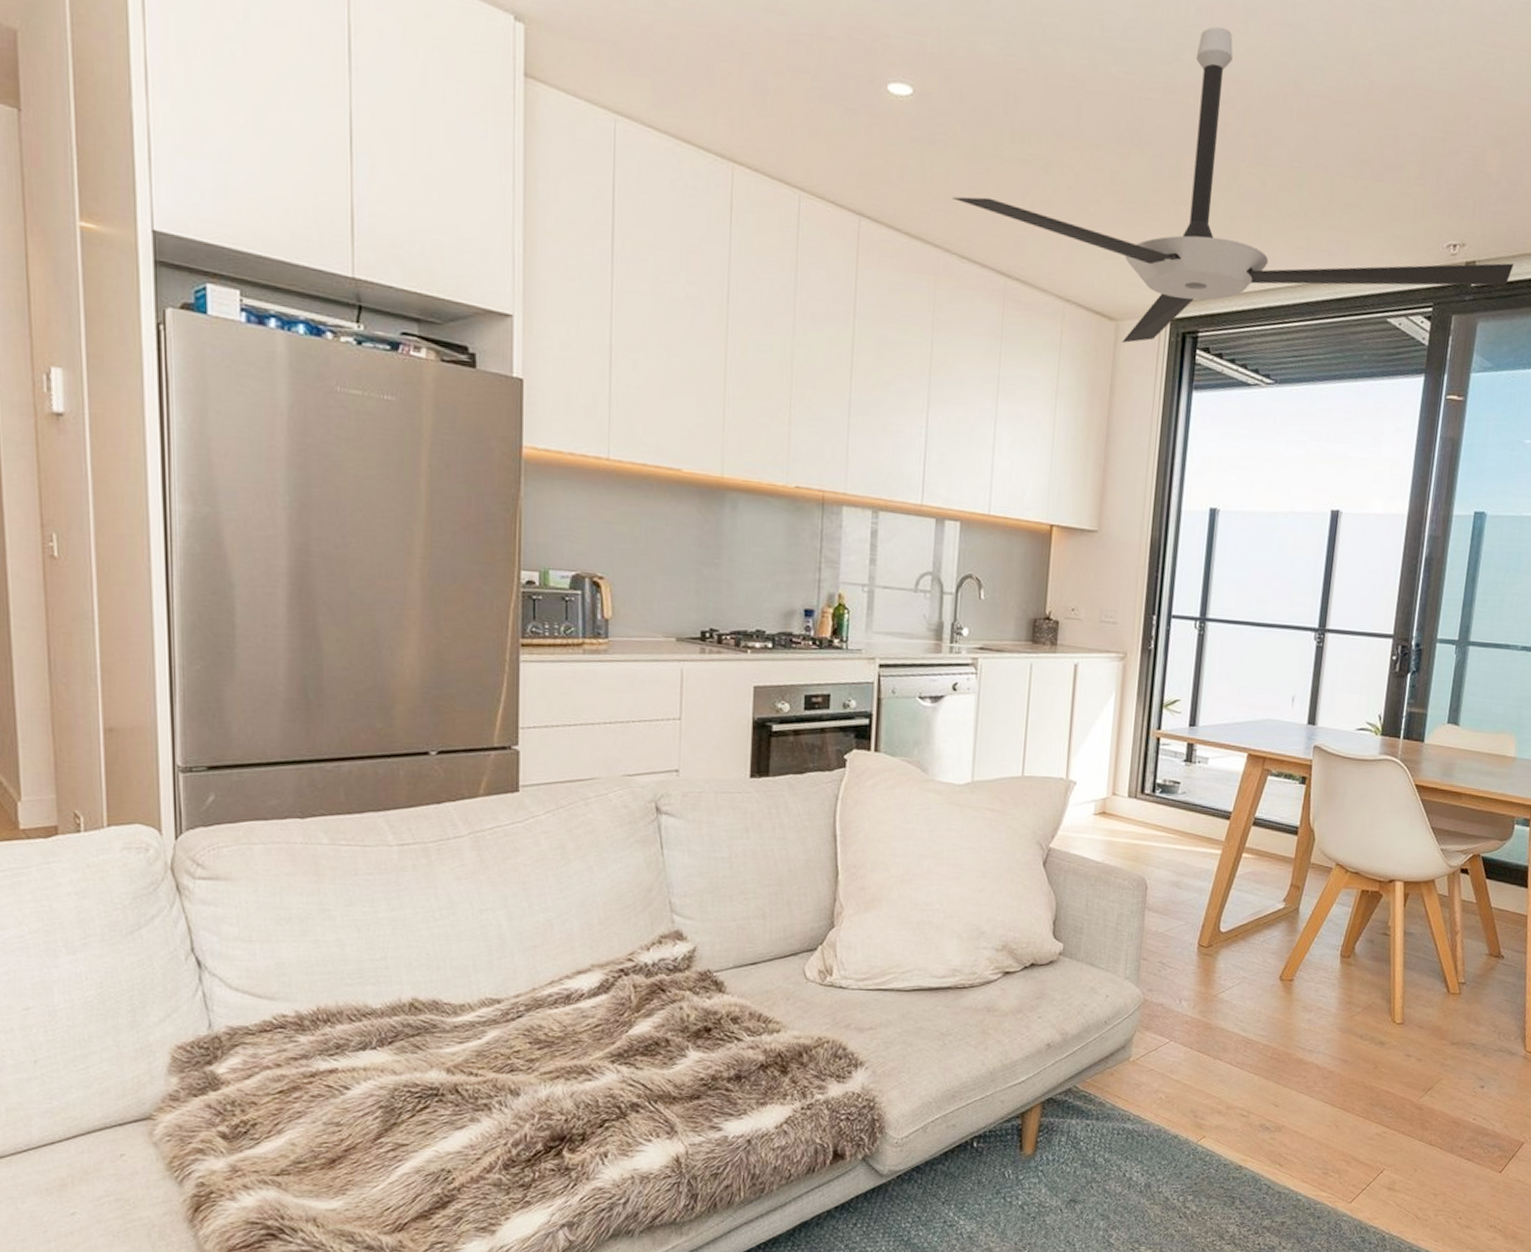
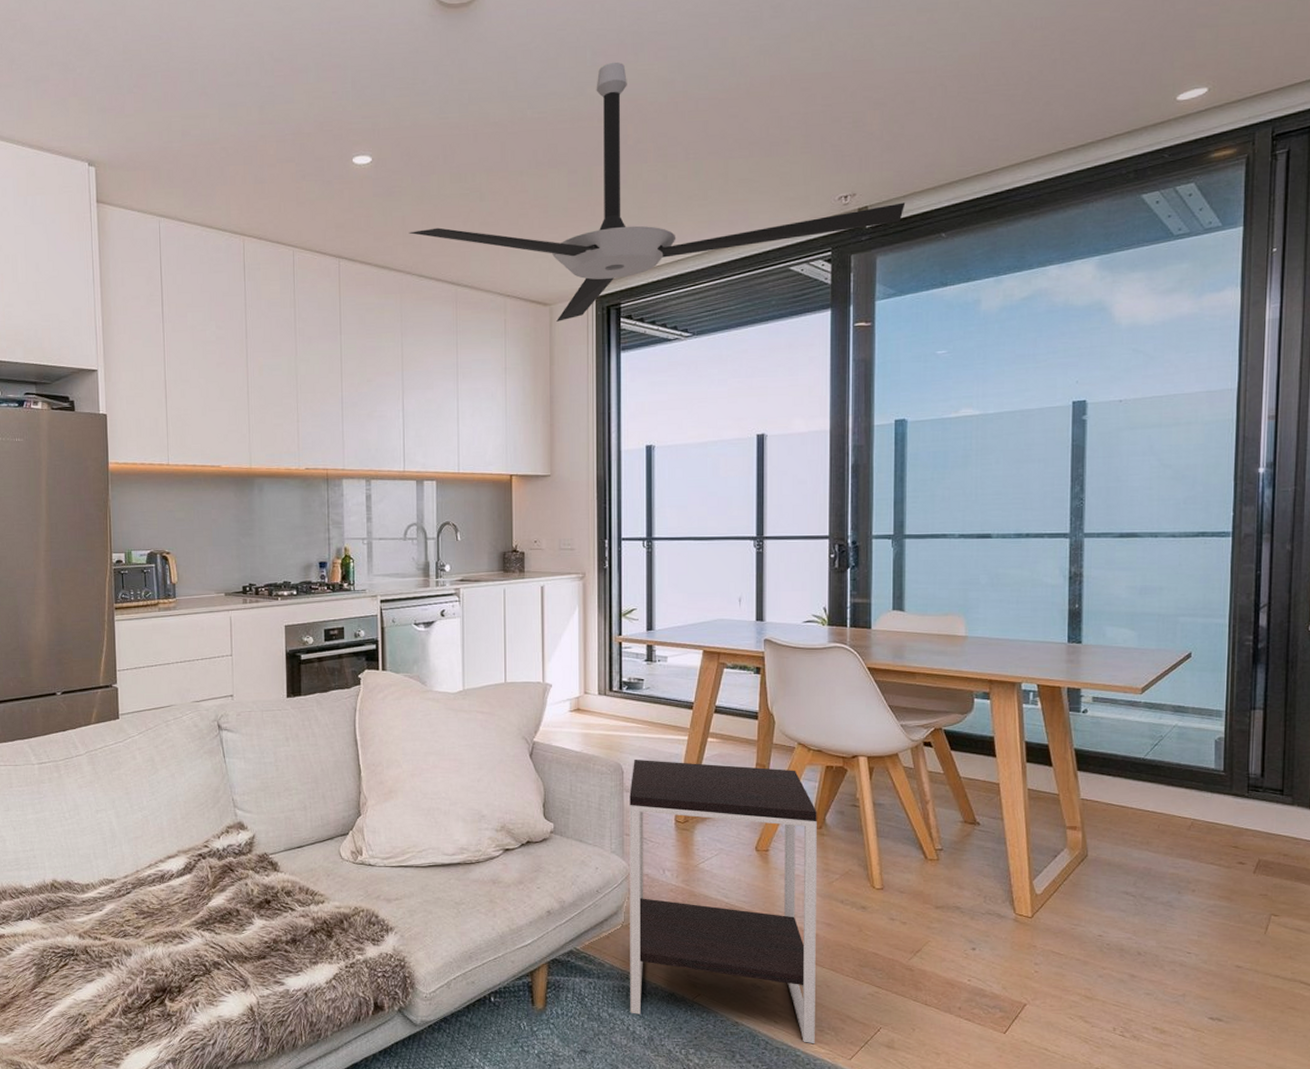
side table: none [1128,874,1347,1187] -> present [629,760,817,1043]

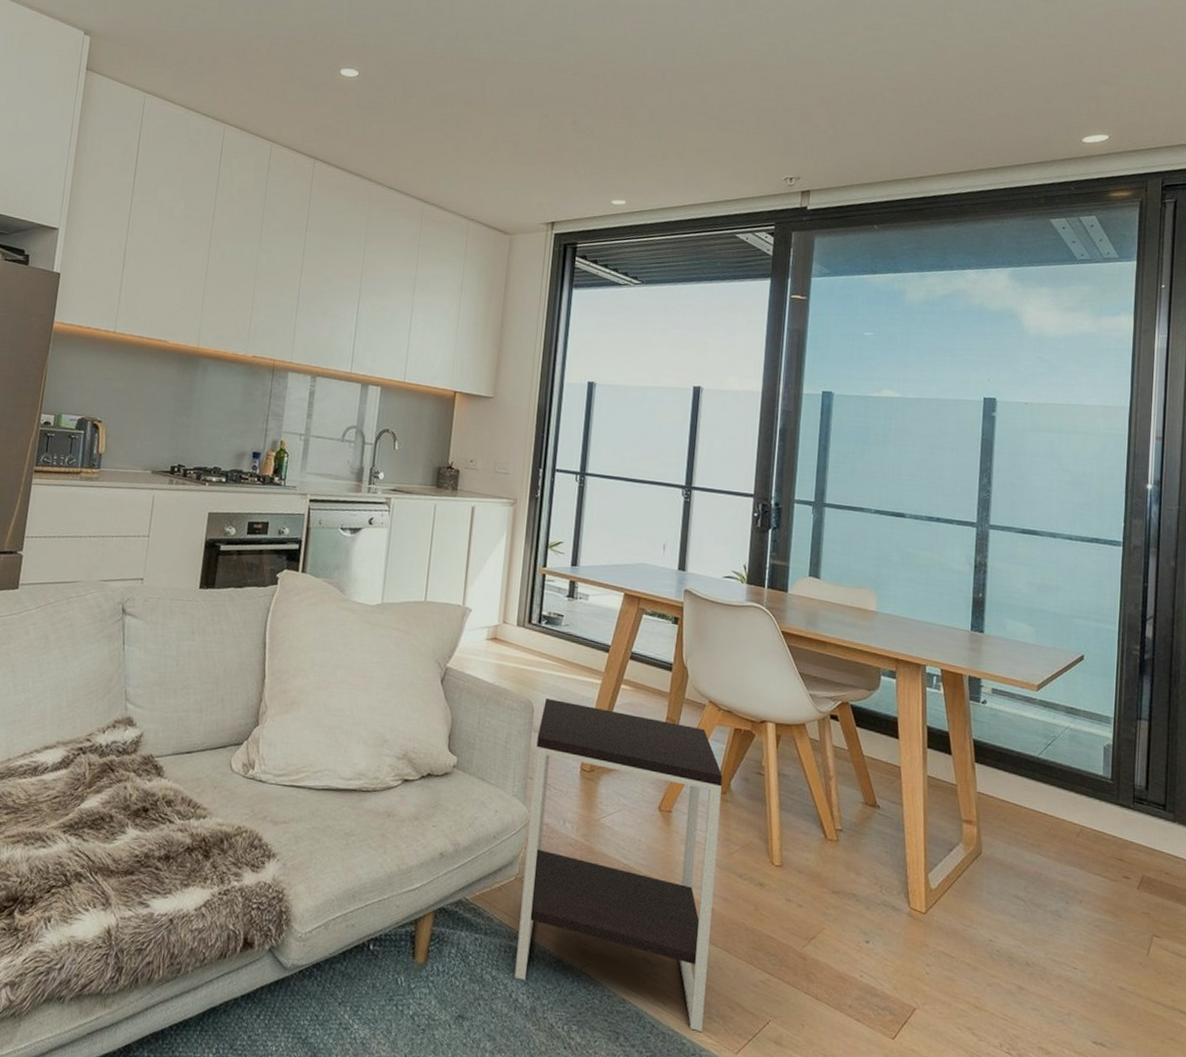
ceiling fan: present [408,62,906,322] -> none [384,25,844,252]

